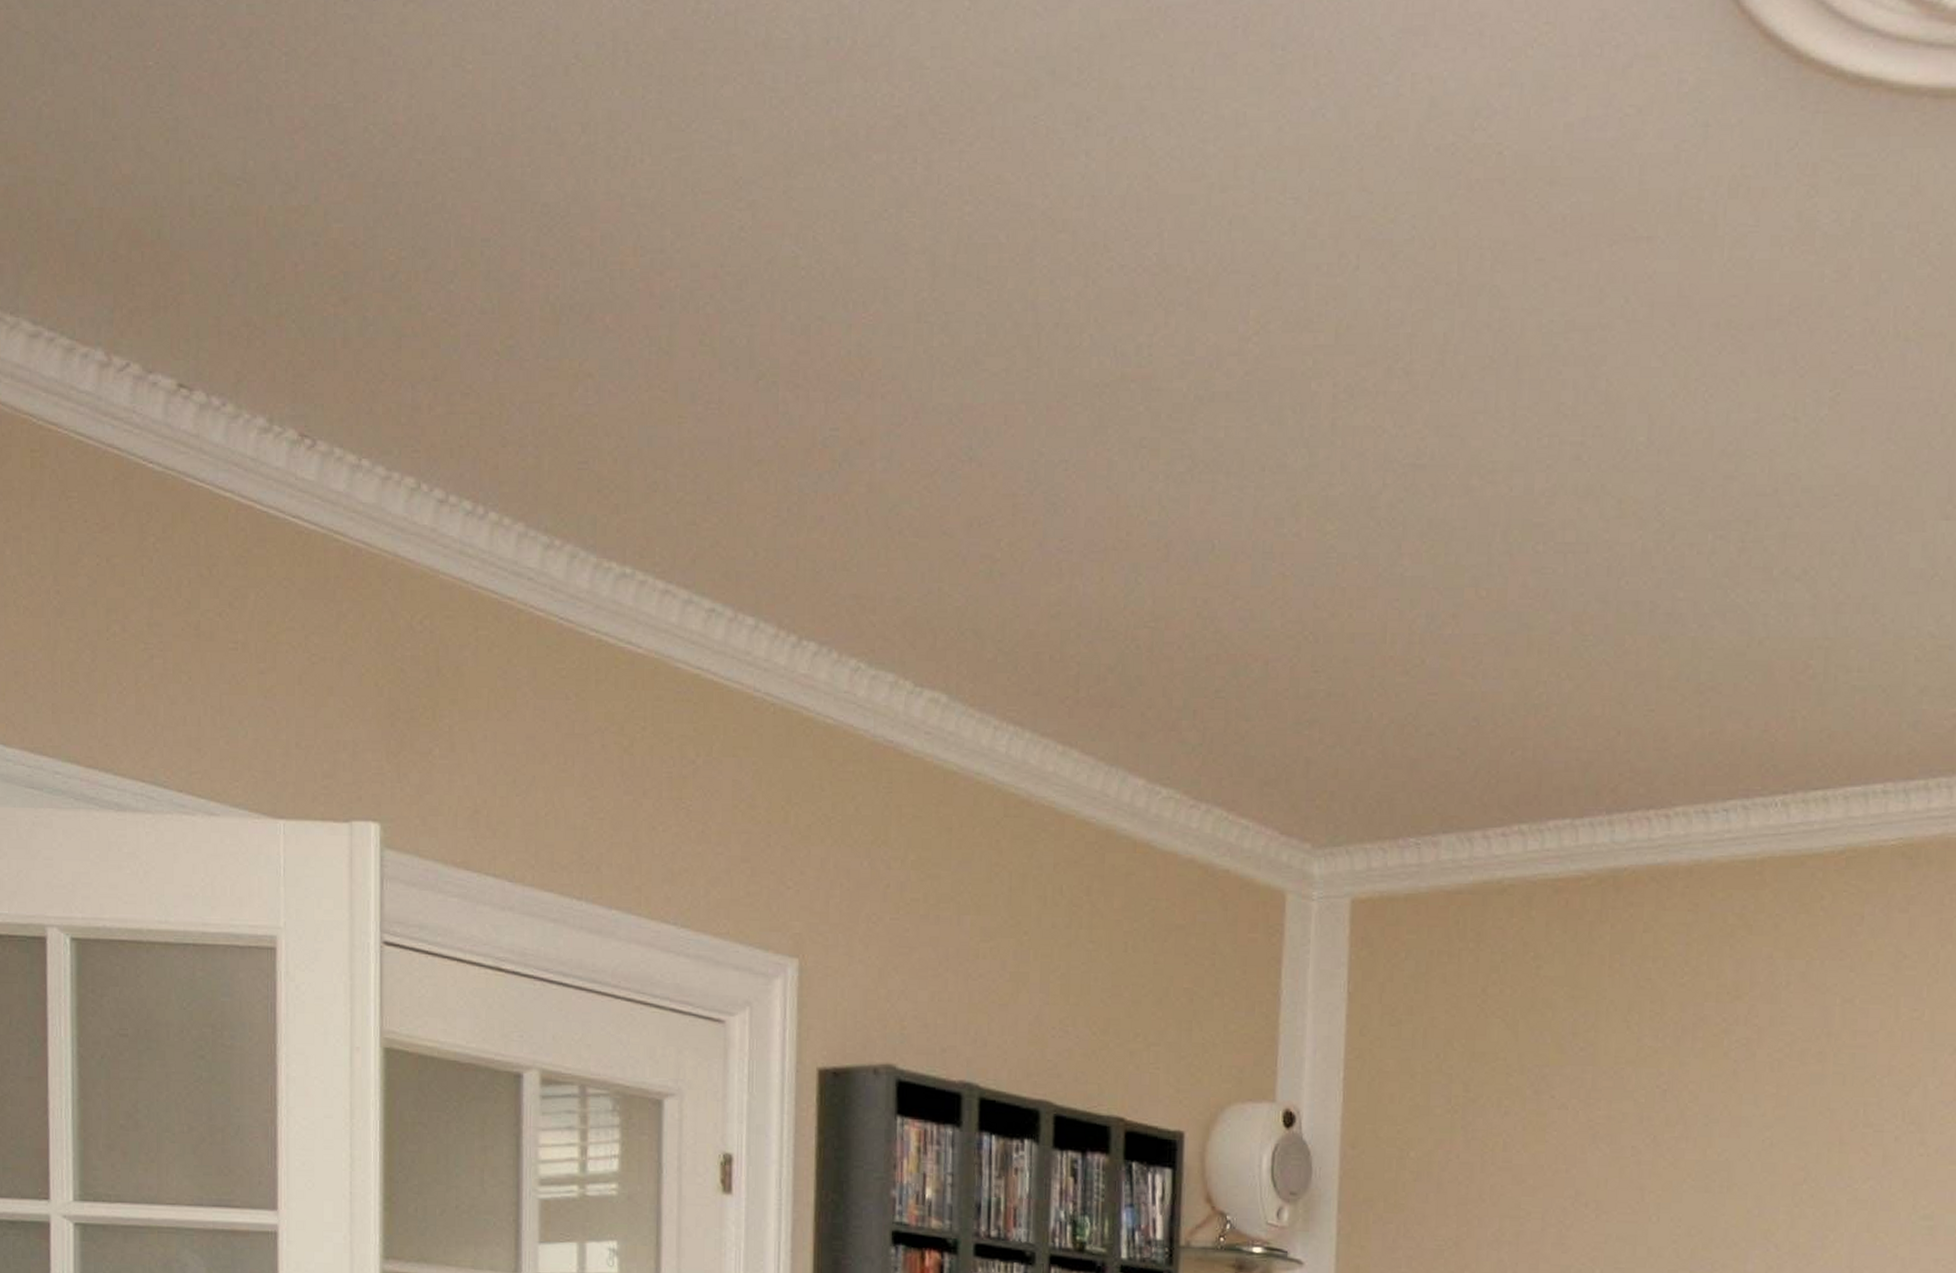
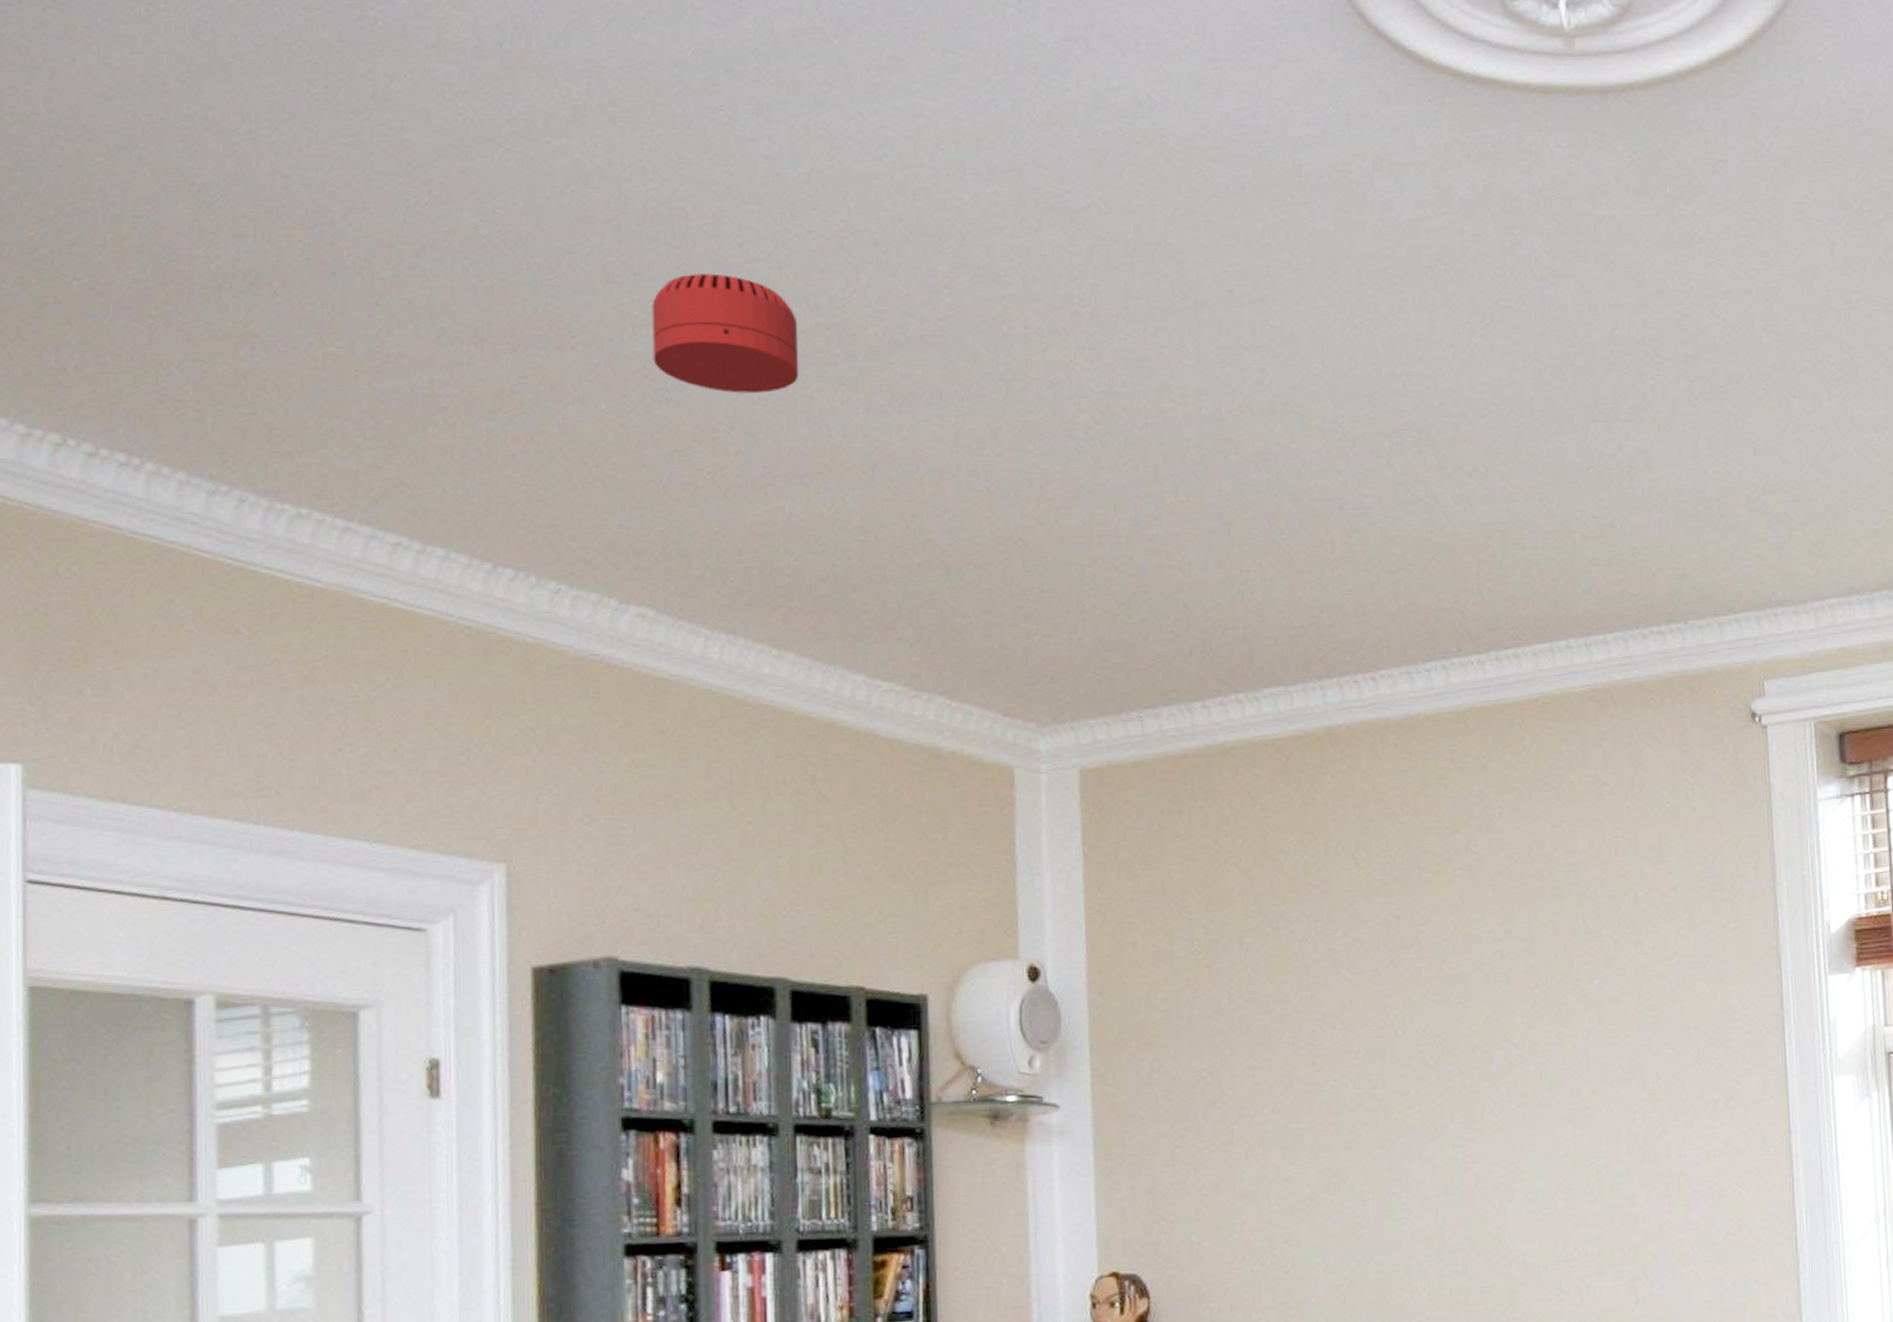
smoke detector: none [959,313,1103,455] -> present [652,273,799,394]

